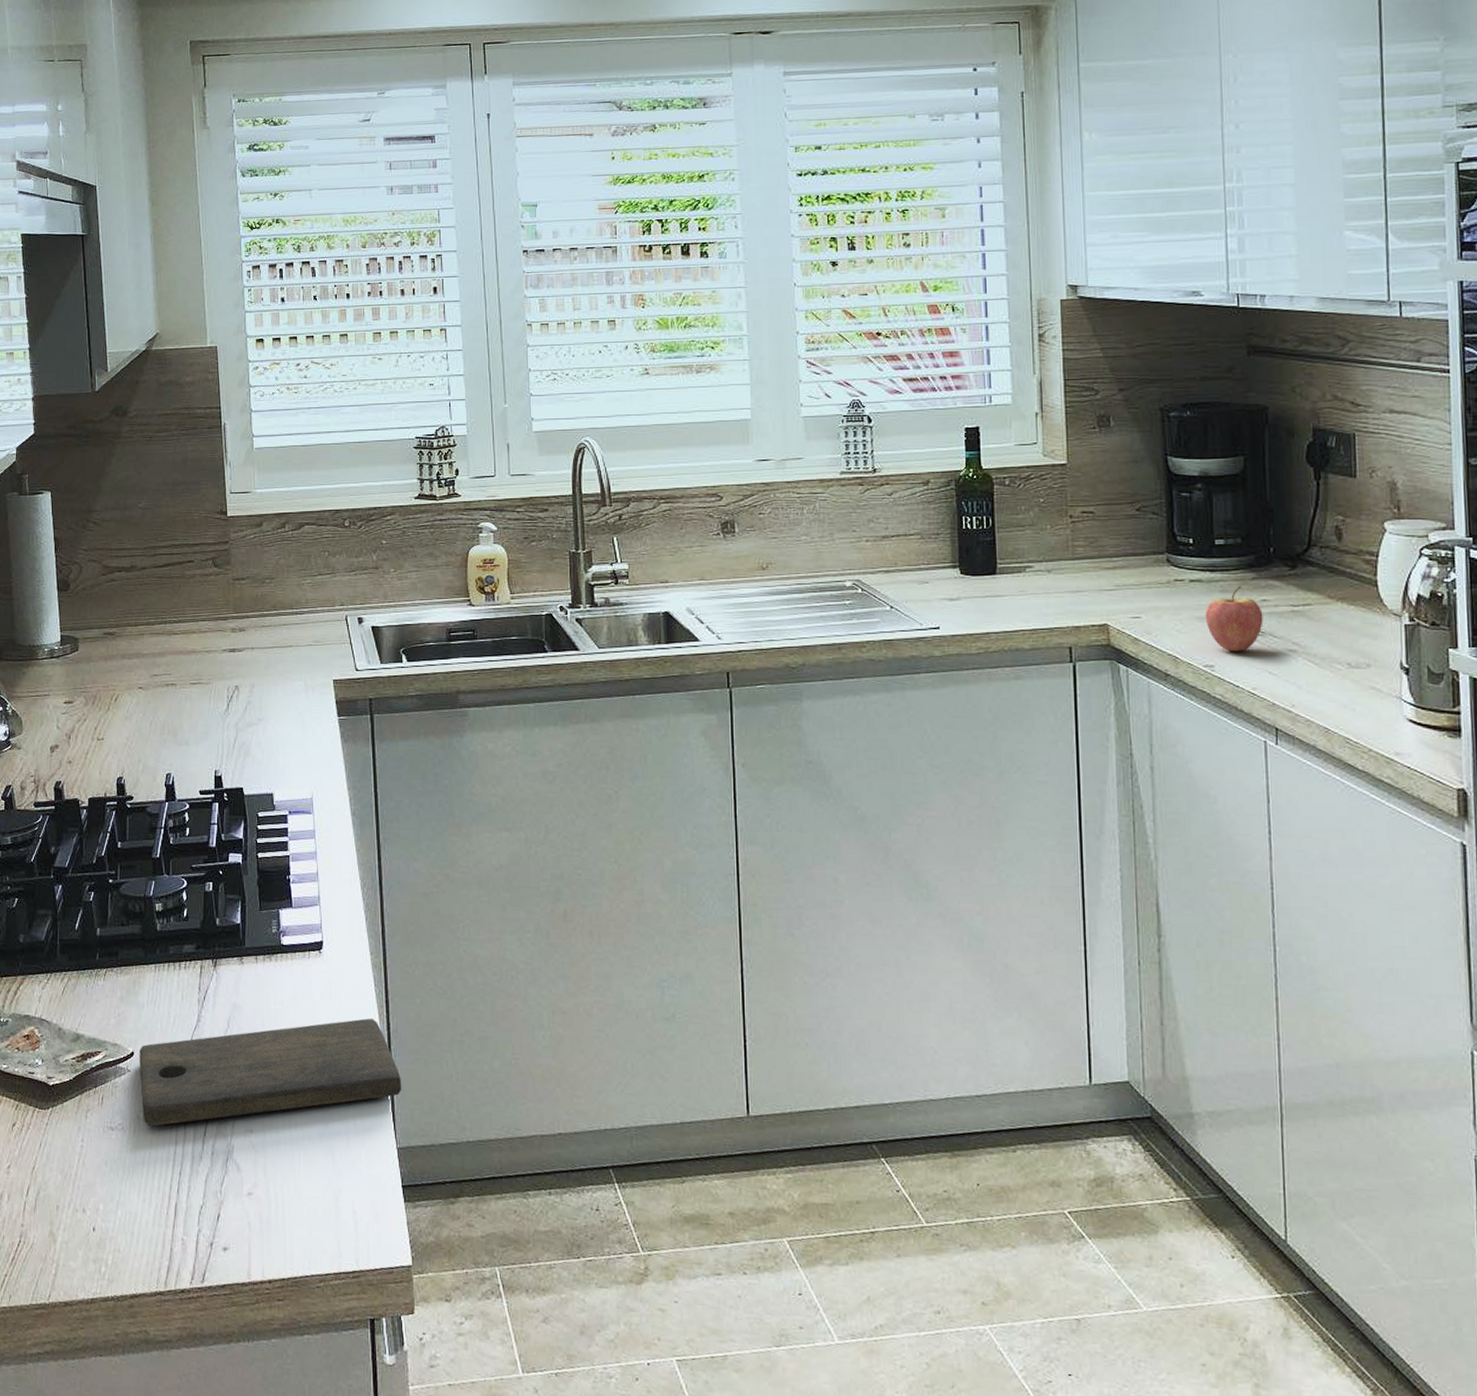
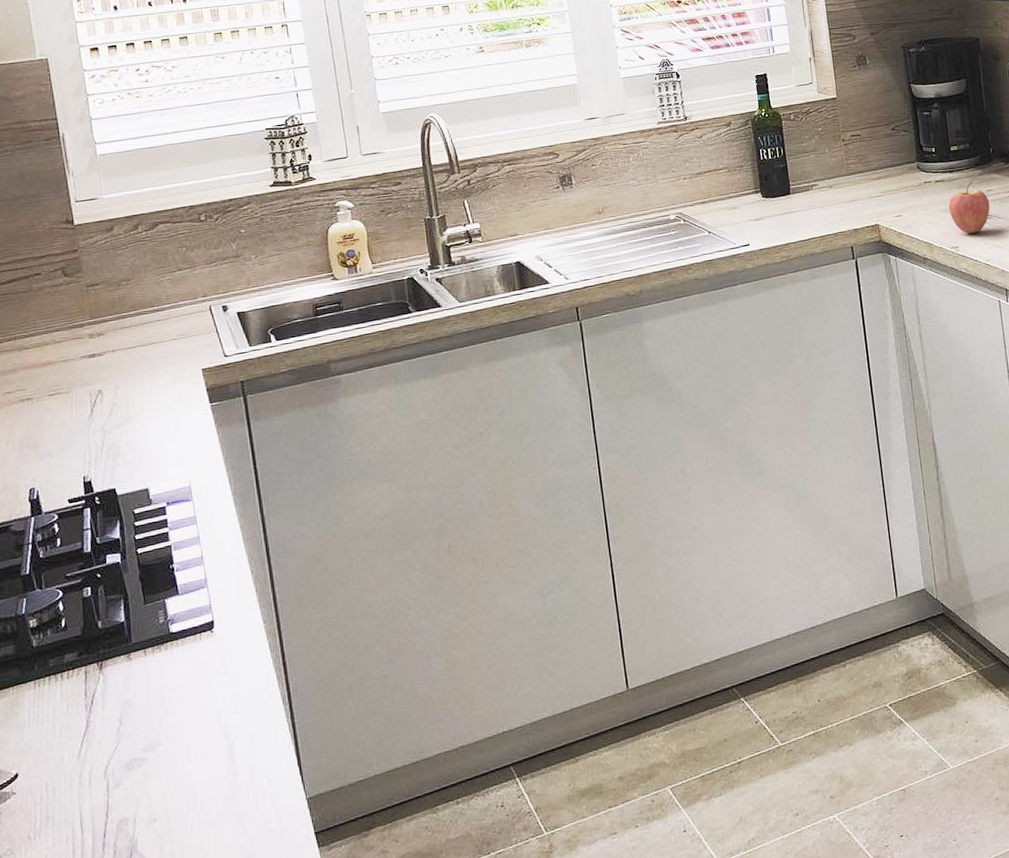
cutting board: present [139,1018,402,1127] -> none [24,683,307,844]

